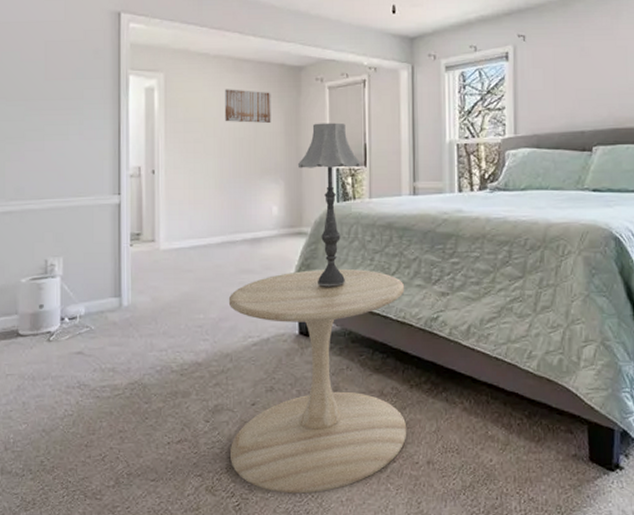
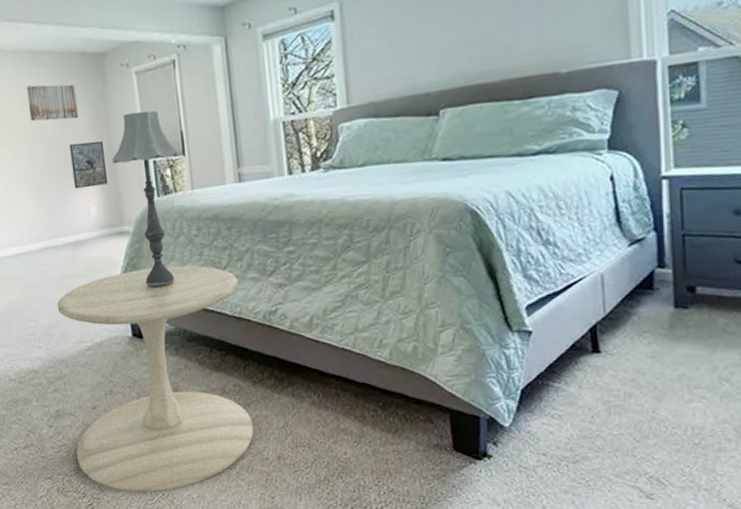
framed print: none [259,145,292,188] -> present [69,141,109,189]

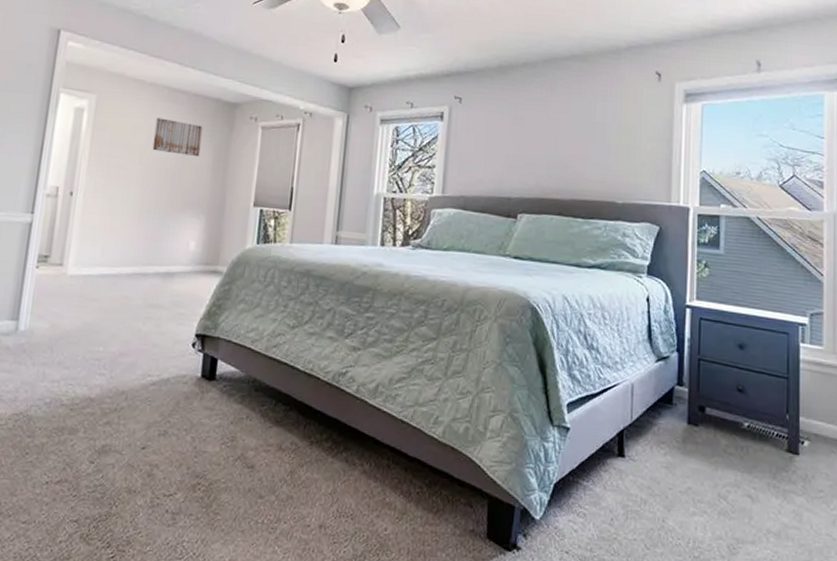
side table: present [56,265,254,493] -> none [111,310,316,551]
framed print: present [69,141,109,189] -> none [179,178,218,223]
table lamp: present [111,110,180,287] -> none [221,161,286,331]

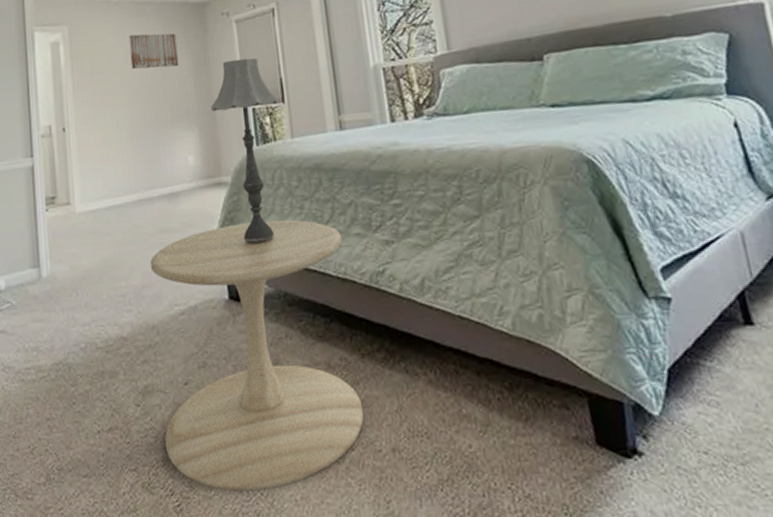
side table: none [111,310,316,551] -> present [150,220,364,491]
table lamp: none [221,161,286,331] -> present [210,58,279,243]

